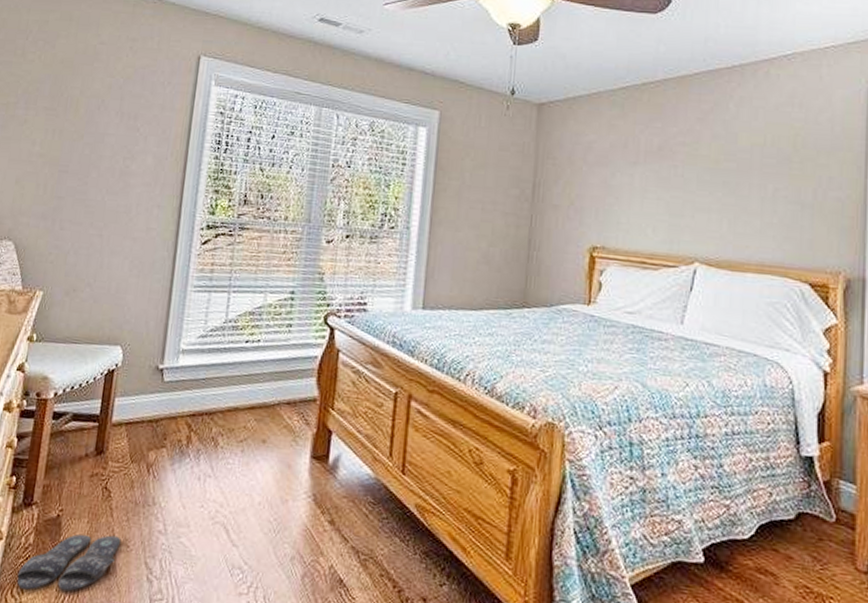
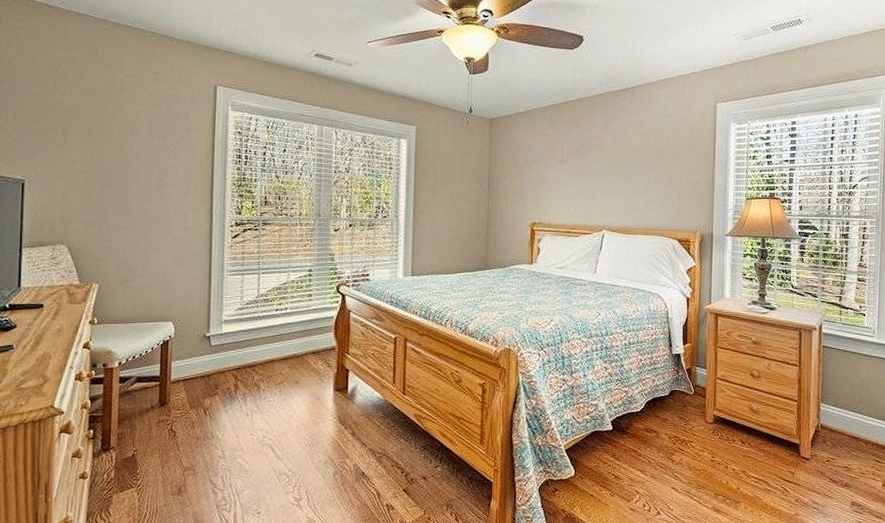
slippers: present [17,534,121,592] -> none [104,464,189,513]

